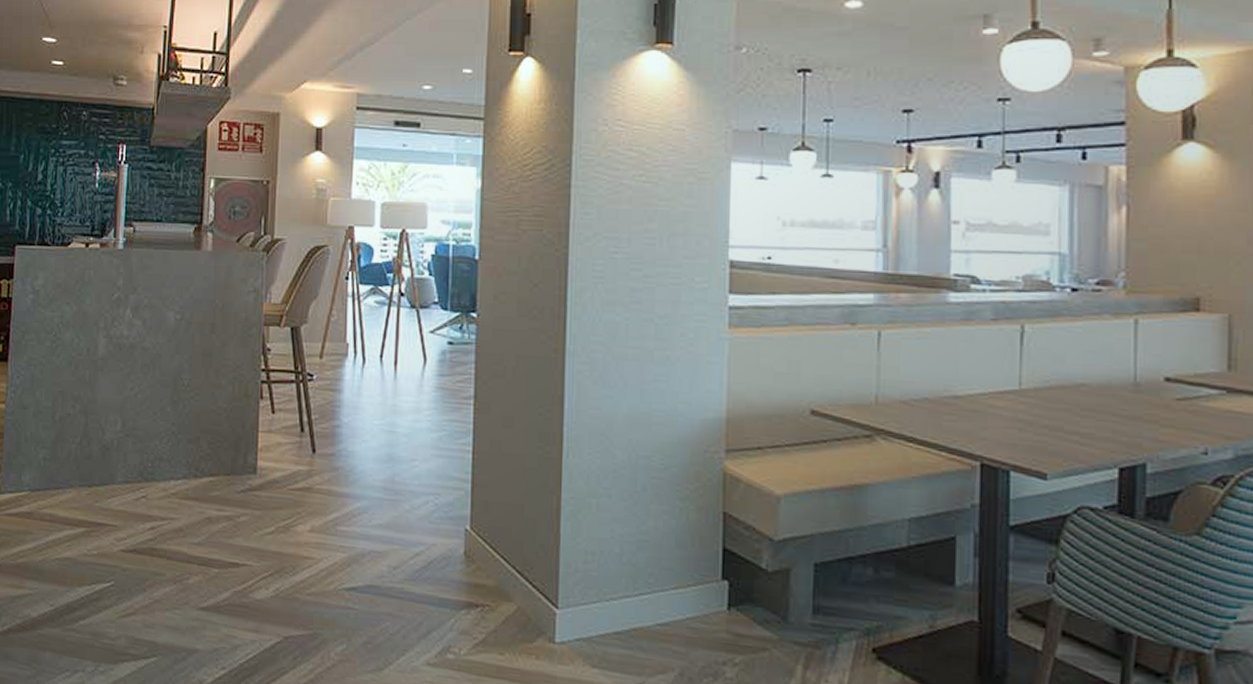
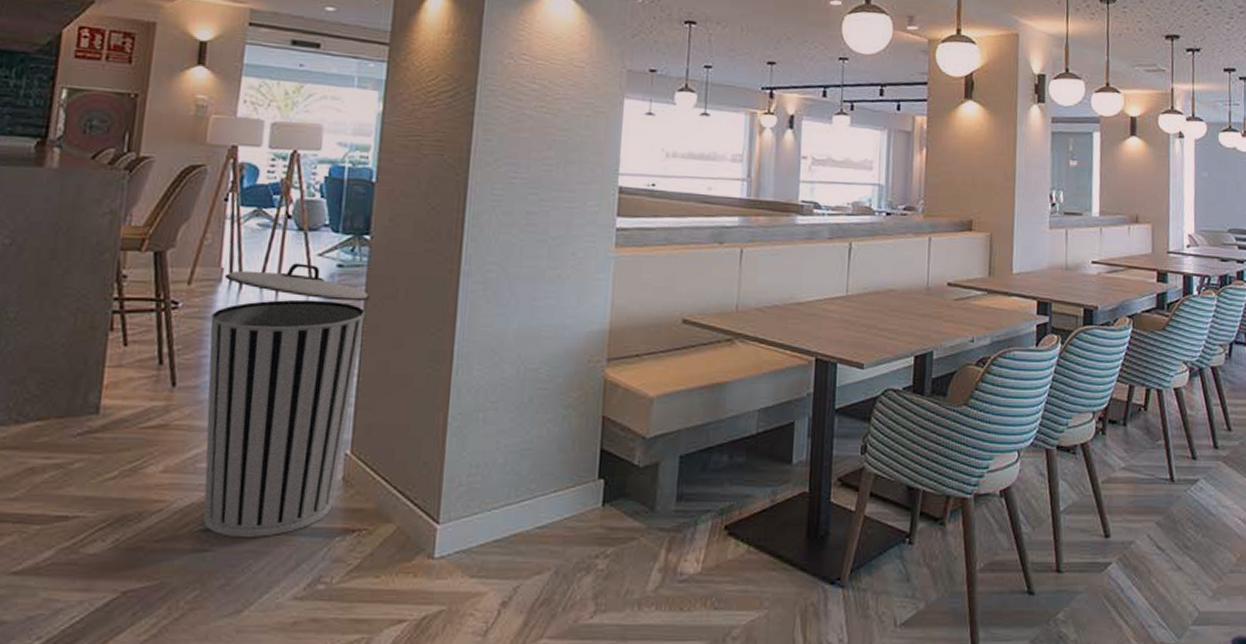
trash can: none [340,340,479,602] -> present [202,263,370,538]

